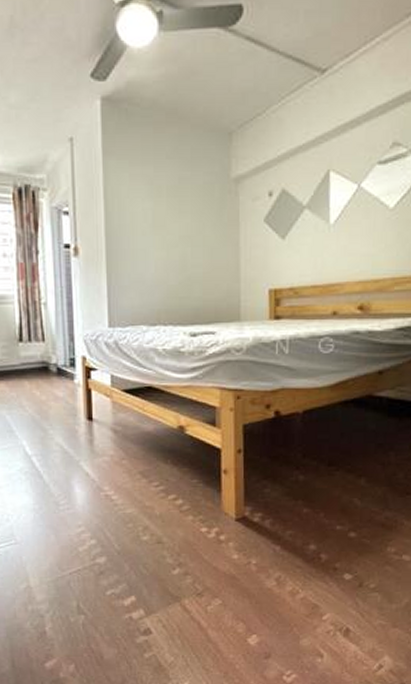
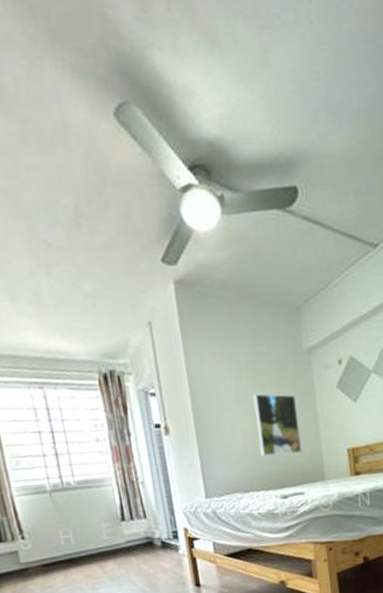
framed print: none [171,221,218,290] -> present [253,393,302,457]

